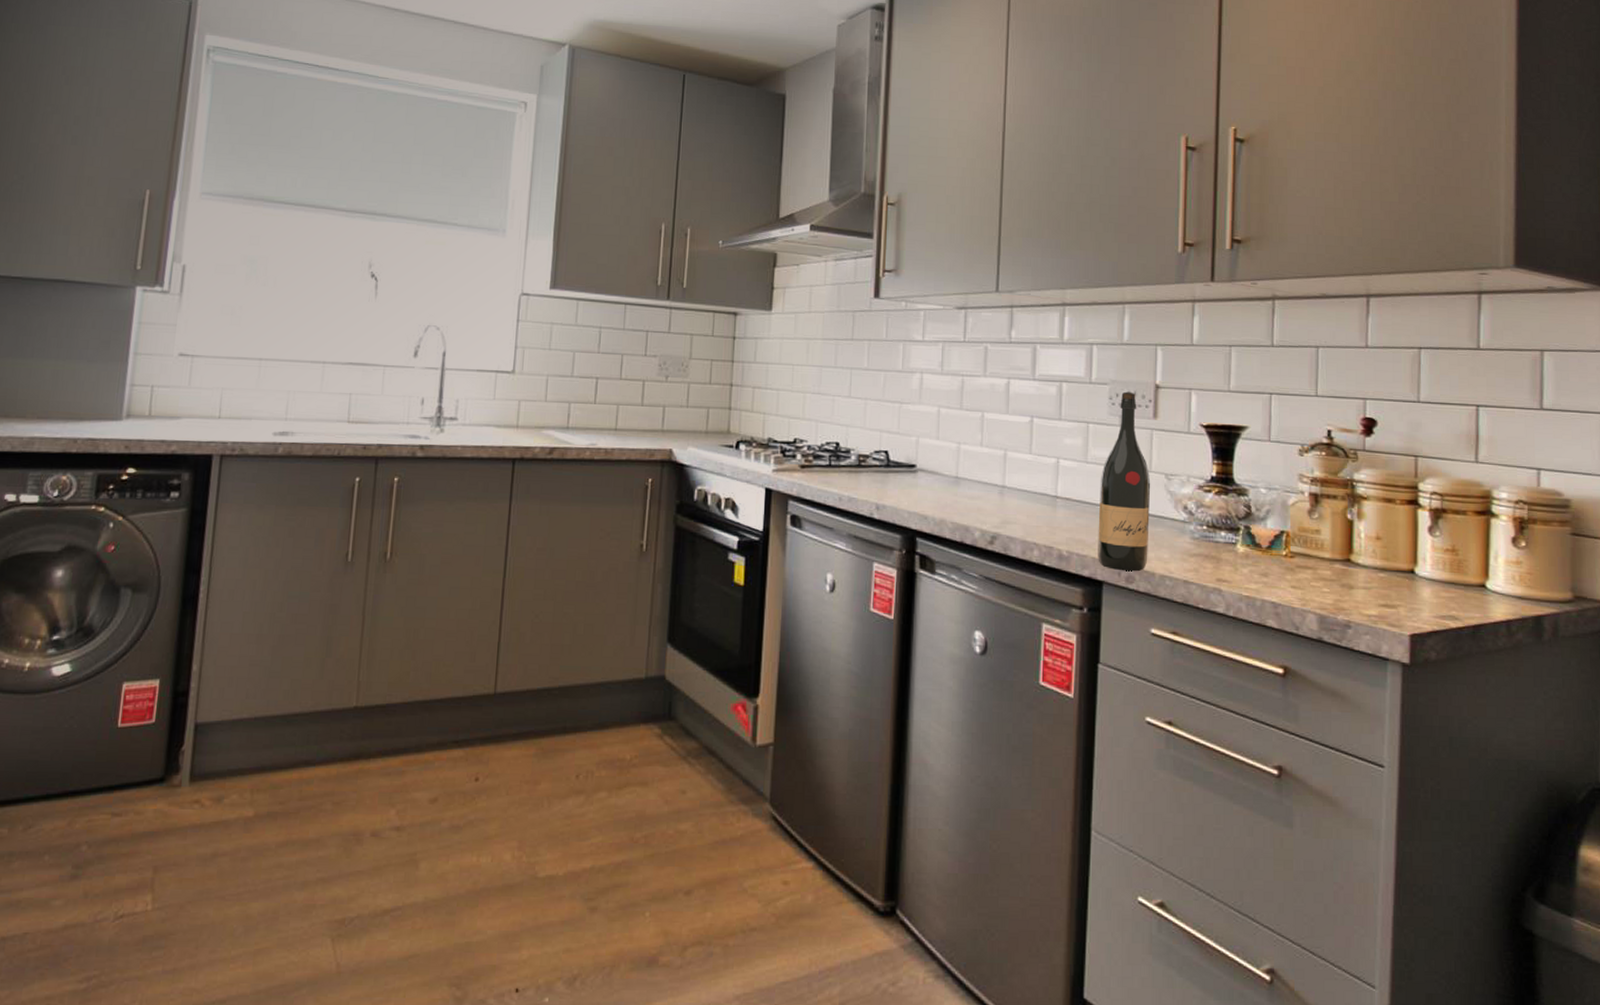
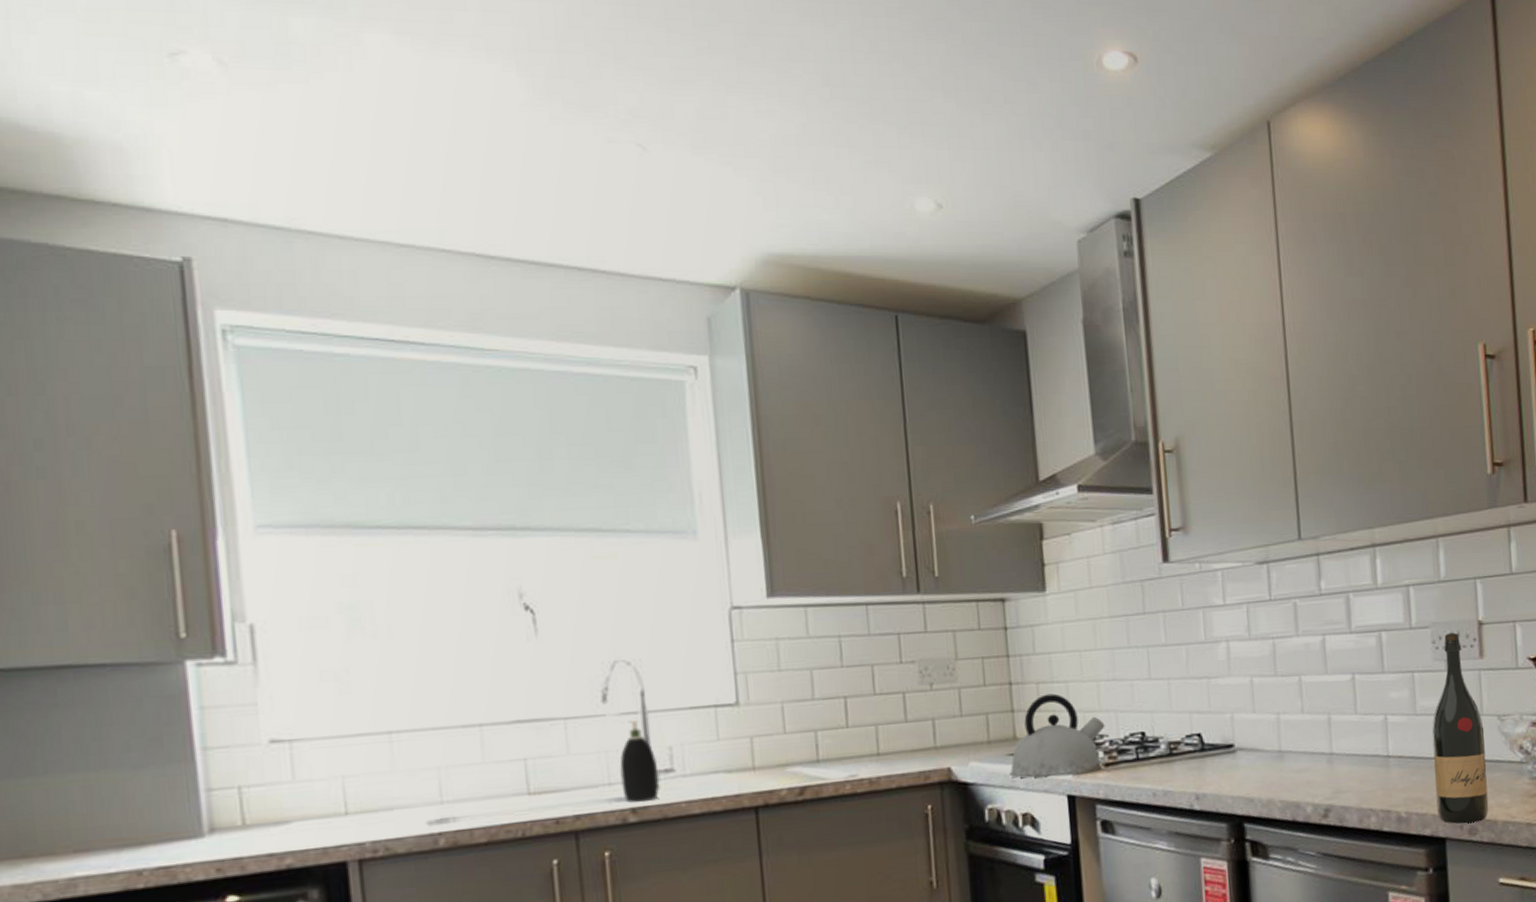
soap dispenser: none [416,374,445,441] -> present [619,720,659,803]
kettle: none [720,398,806,472] -> present [1009,693,1105,778]

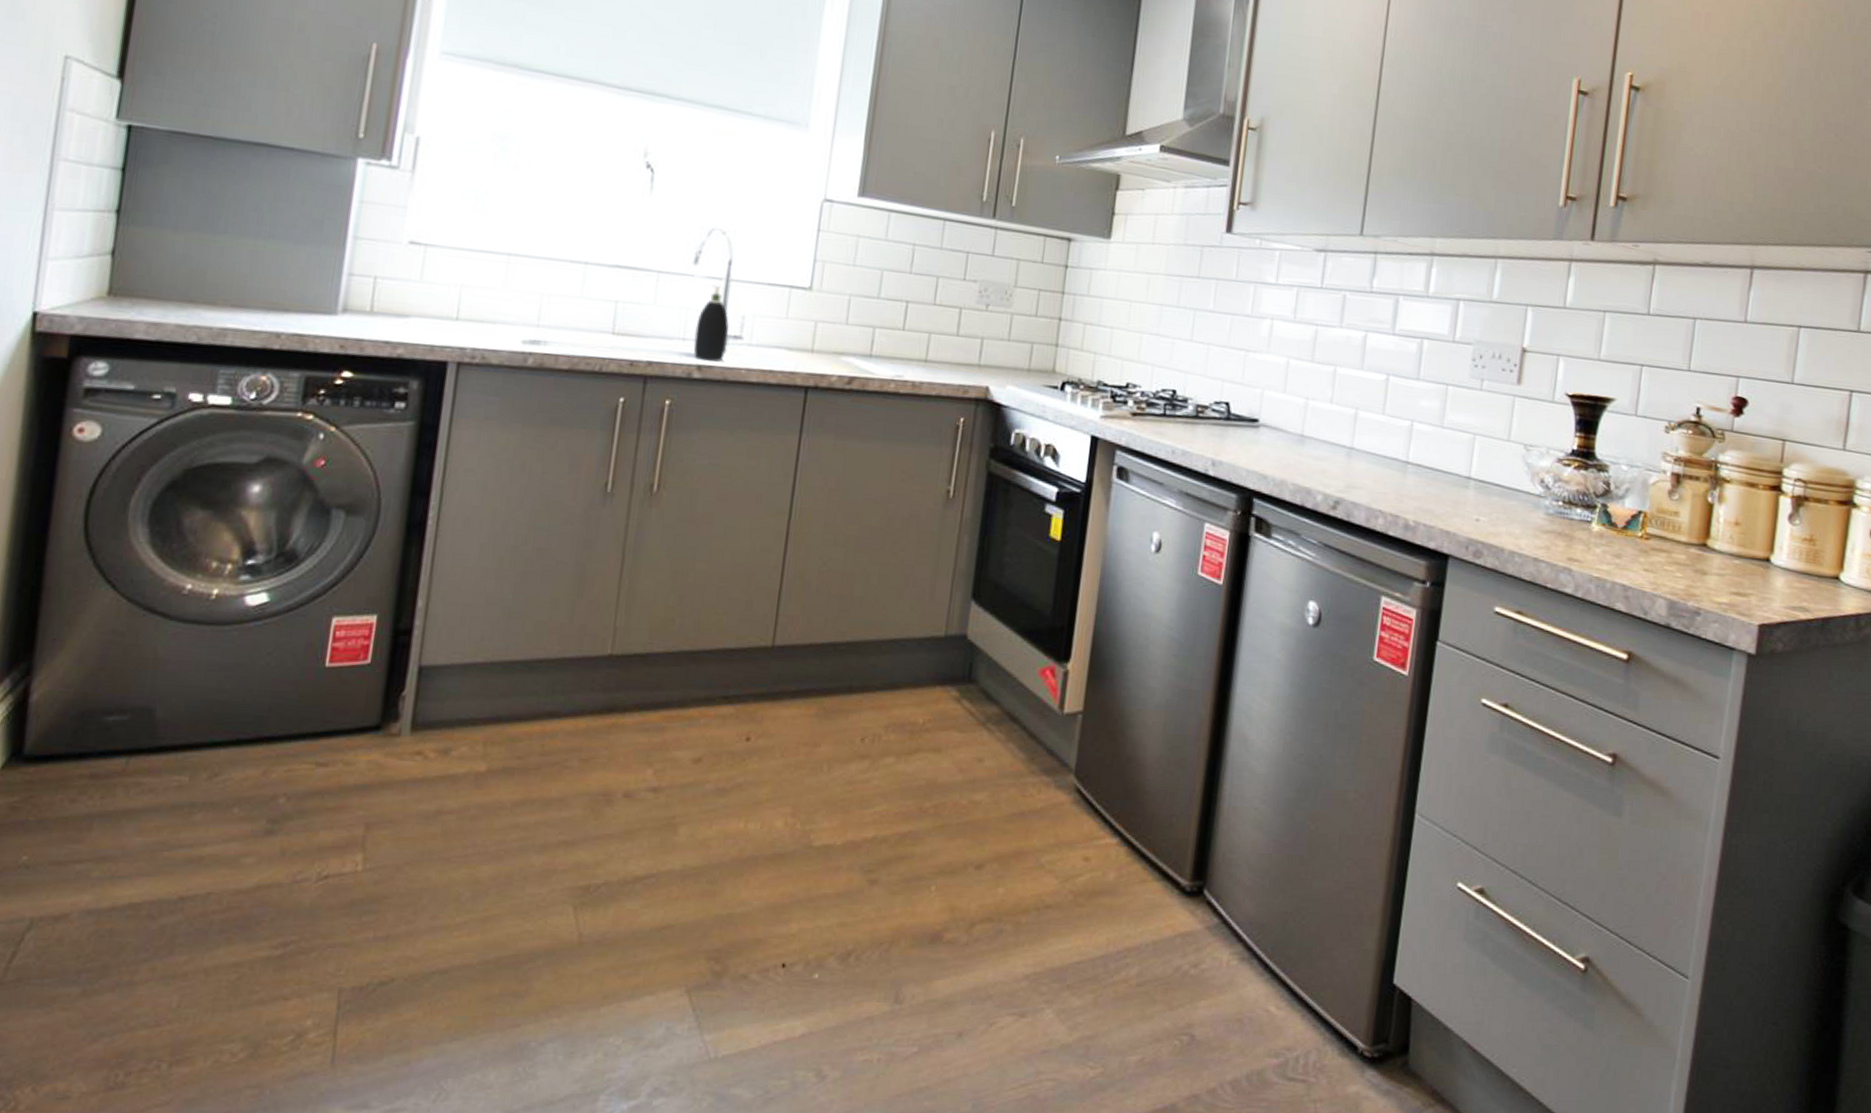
kettle: present [1009,693,1105,778] -> none [1042,335,1140,419]
wine bottle: present [1431,632,1489,825] -> none [1445,353,1509,547]

